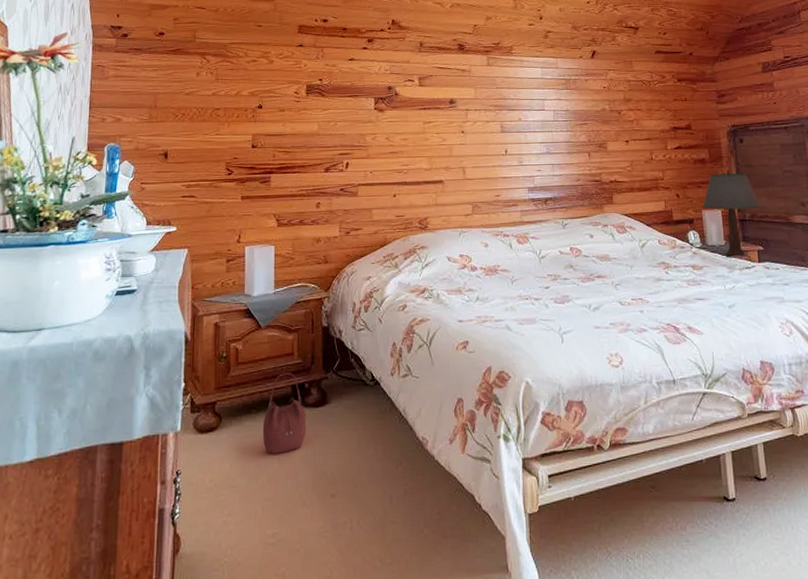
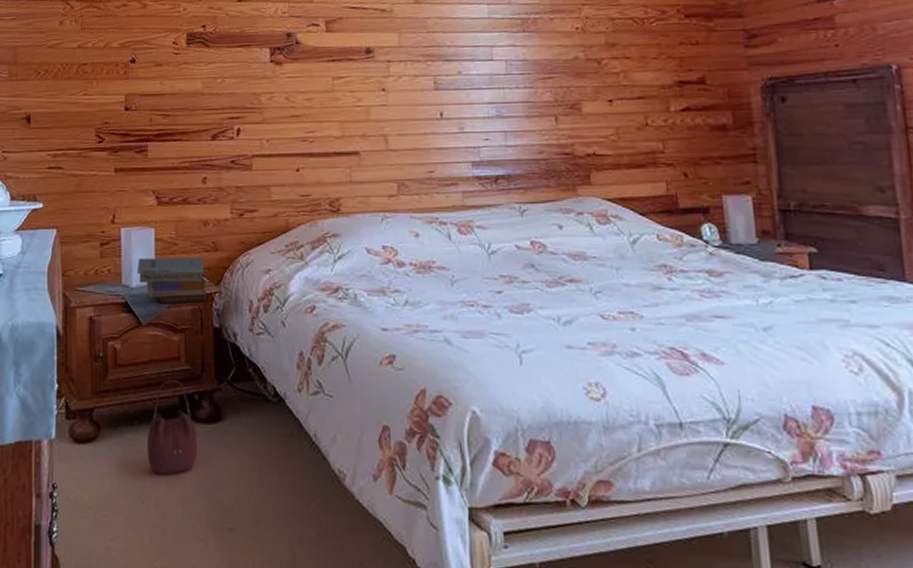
books: none [258,268,318,309] -> present [137,256,208,304]
table lamp: present [703,170,761,257] -> none [723,140,814,261]

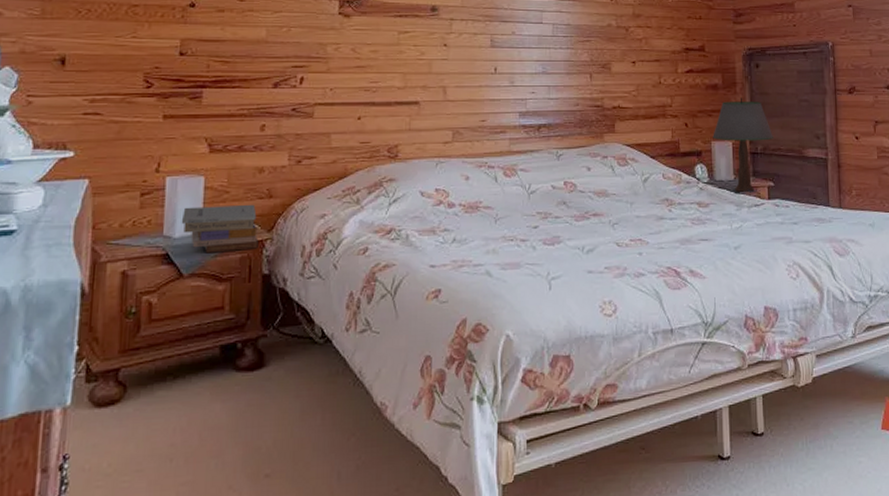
handbag: present [146,380,198,475] -> none [180,331,238,430]
table lamp: none [723,140,814,261] -> present [713,98,774,193]

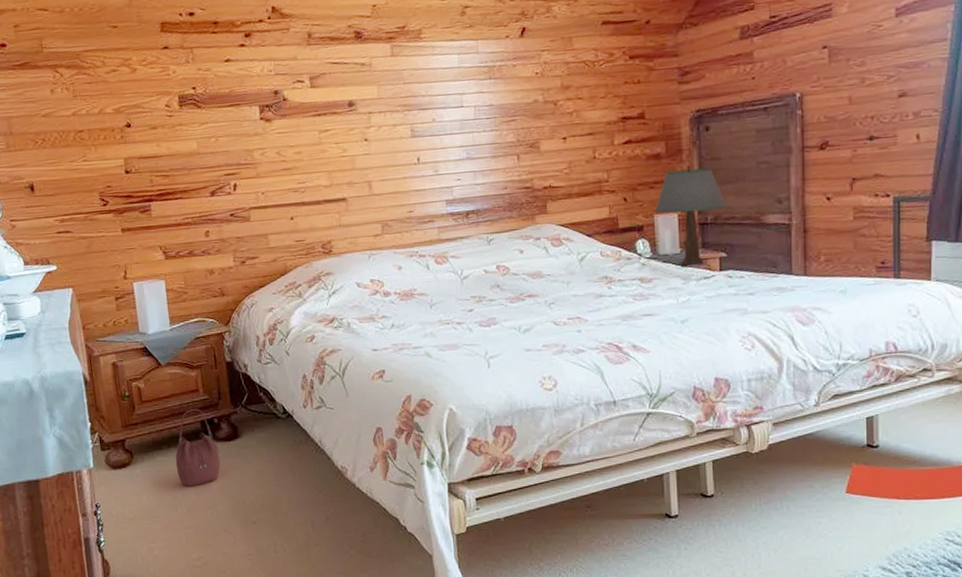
handbag: none [180,331,238,430] -> present [175,409,221,486]
books: present [181,204,259,253] -> none [152,302,219,346]

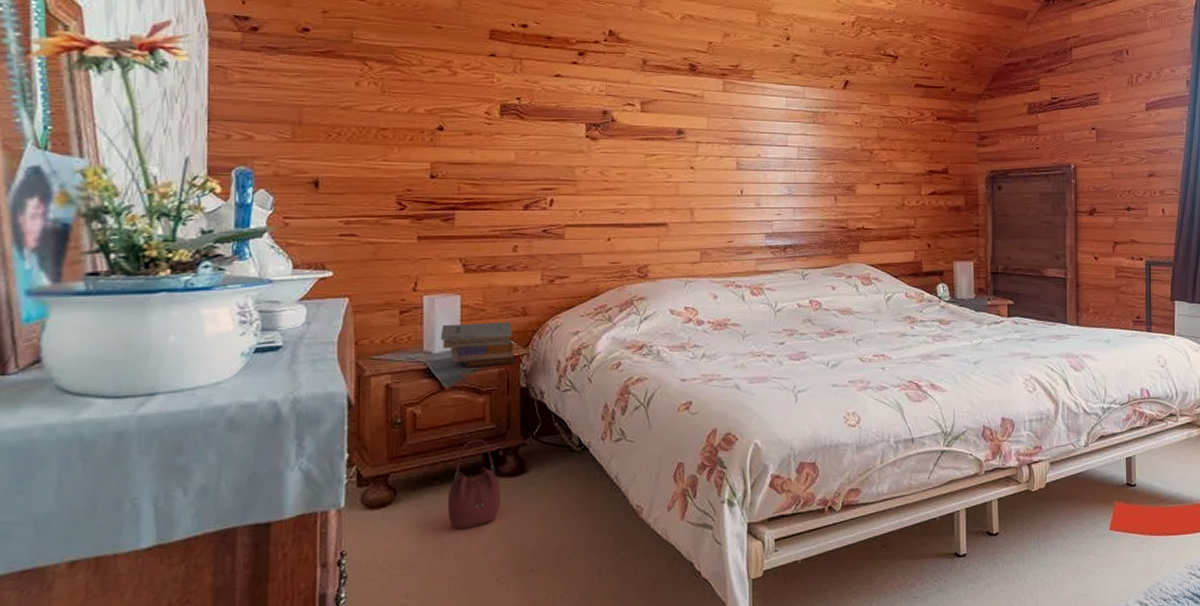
books: none [152,302,219,346] -> present [440,321,515,368]
table lamp: present [655,165,727,266] -> none [955,219,1015,311]

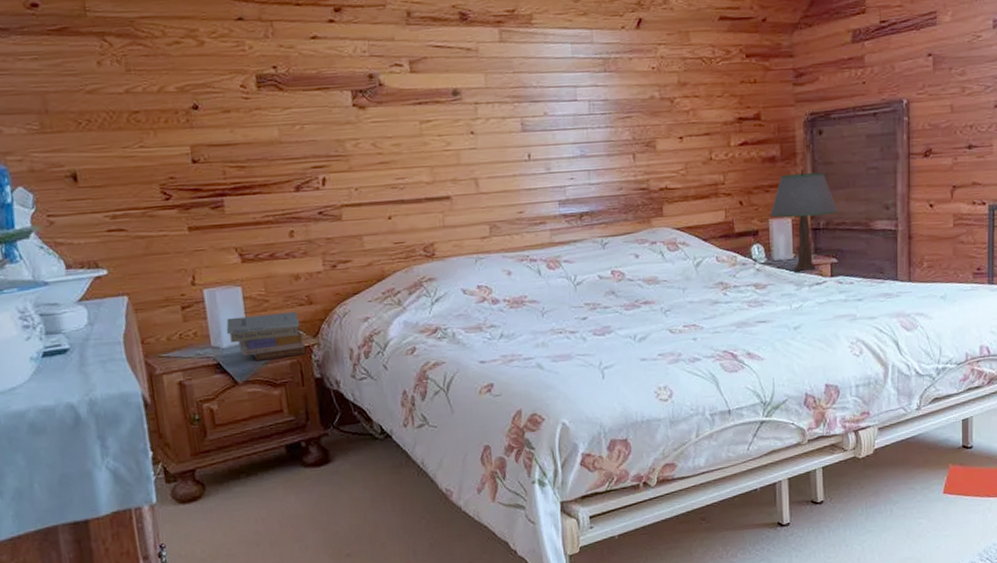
handbag: present [447,440,501,529] -> none [256,432,310,519]
table lamp: none [955,219,1015,311] -> present [770,169,839,272]

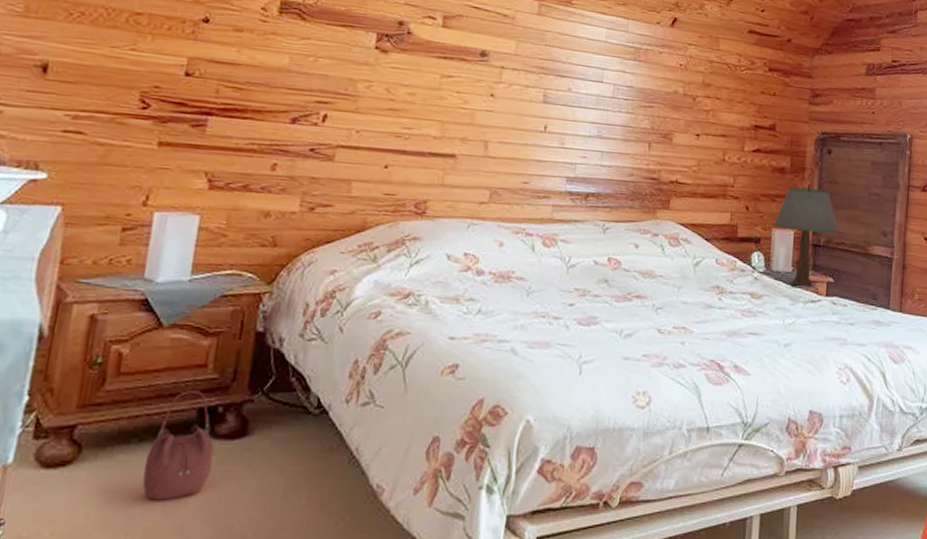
books: present [226,311,307,361] -> none [166,248,257,304]
handbag: none [256,432,310,519] -> present [142,391,215,500]

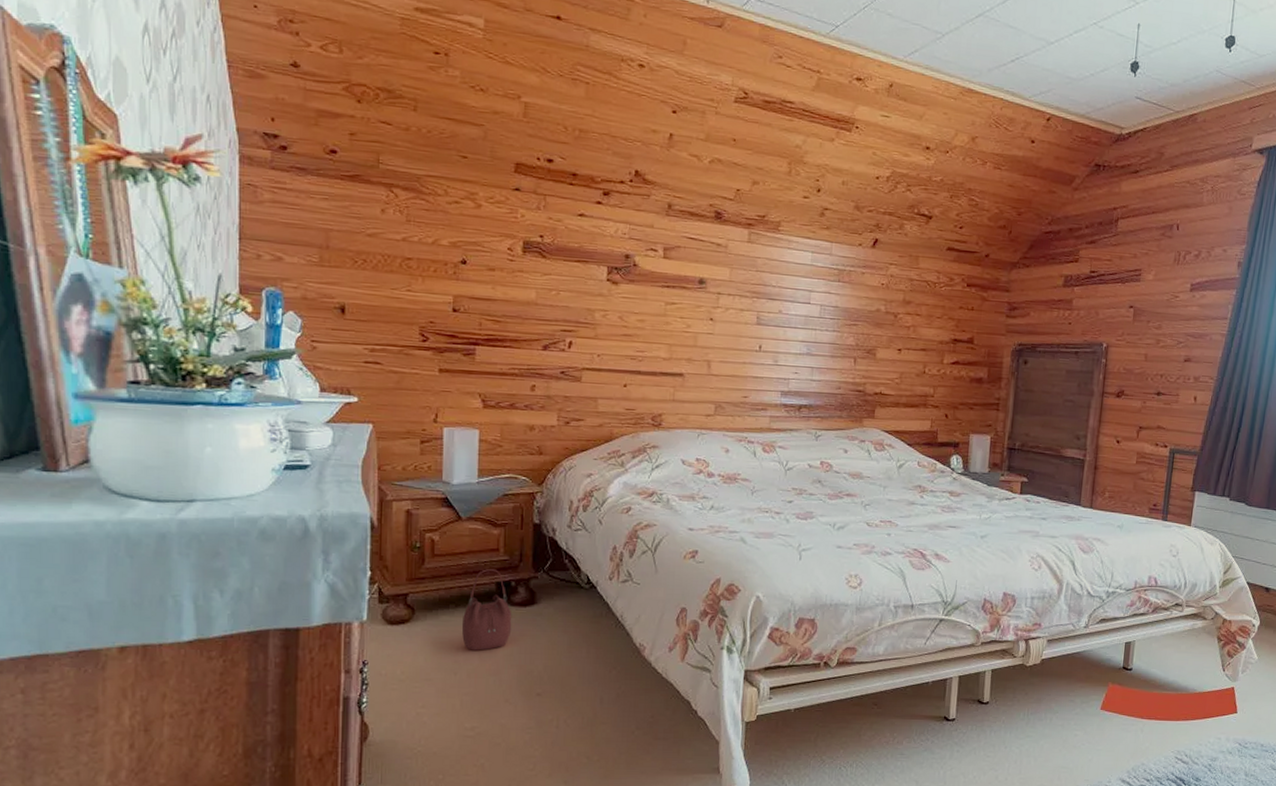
table lamp: present [774,184,839,288] -> none [971,393,1034,487]

